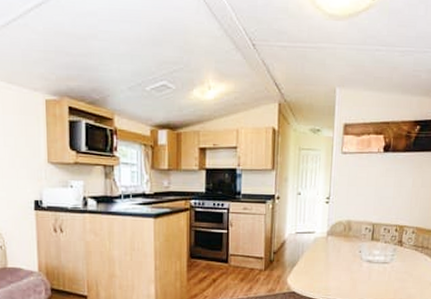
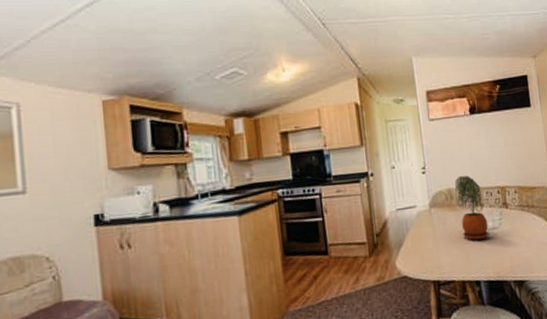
potted plant: none [353,209,380,270] -> present [454,175,489,240]

